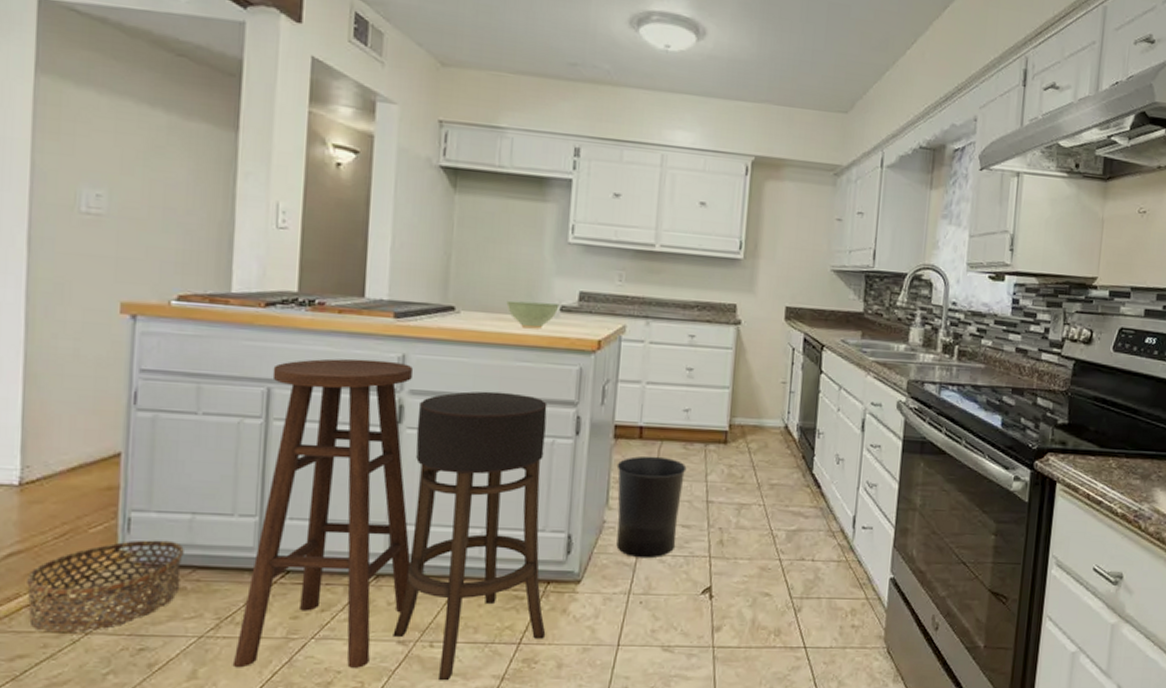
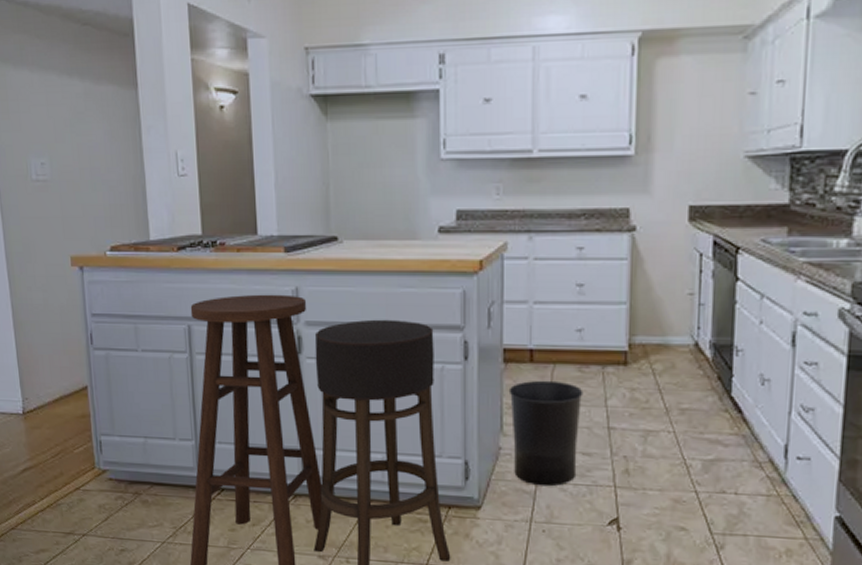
basket: present [25,539,184,633] -> none [38,459,144,534]
bowl: present [506,300,560,329] -> none [385,226,437,253]

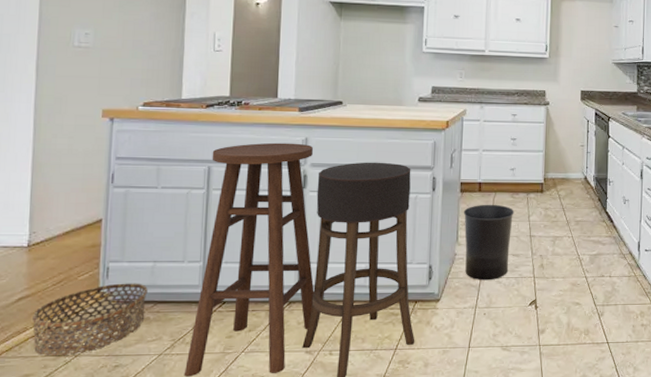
basket: none [38,459,144,534] -> present [31,283,148,357]

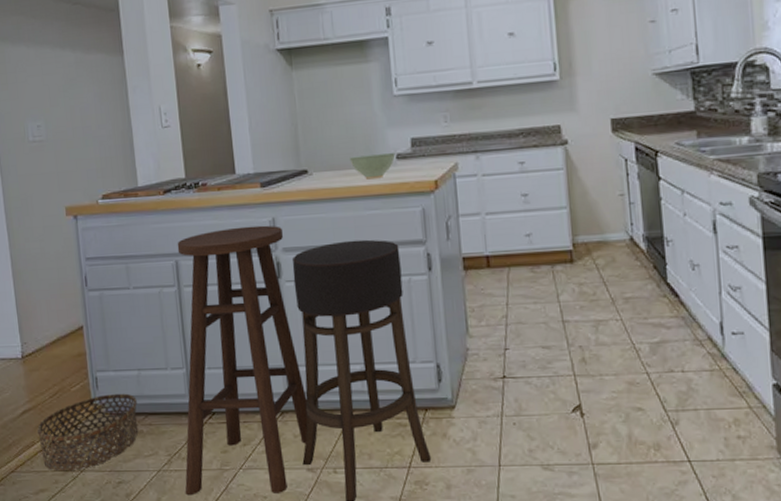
bowl: none [379,95,418,115] -> present [349,153,396,180]
waste bin: present [463,204,514,281] -> none [470,282,539,381]

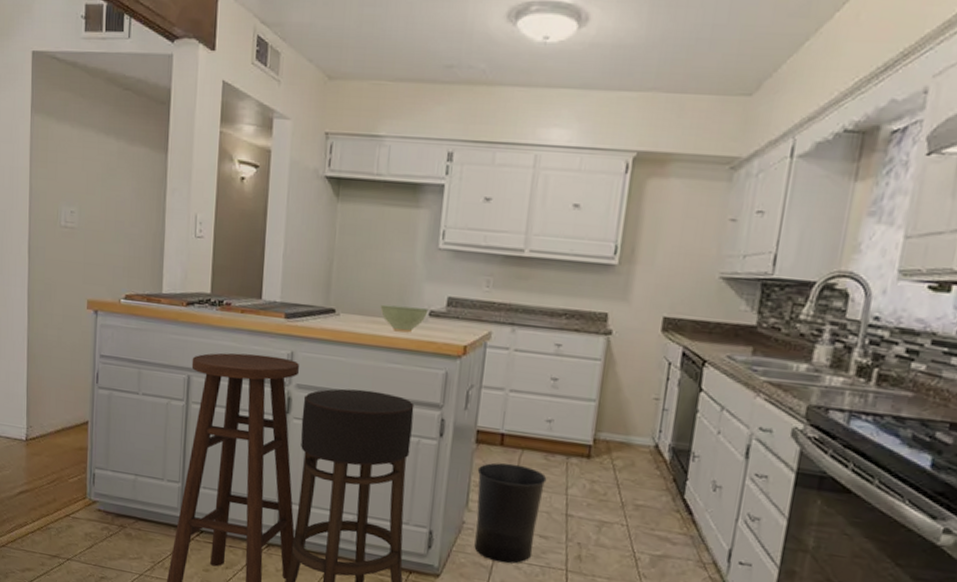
basket: present [36,393,139,472] -> none [31,491,130,558]
waste bin: none [470,282,539,381] -> present [474,462,547,564]

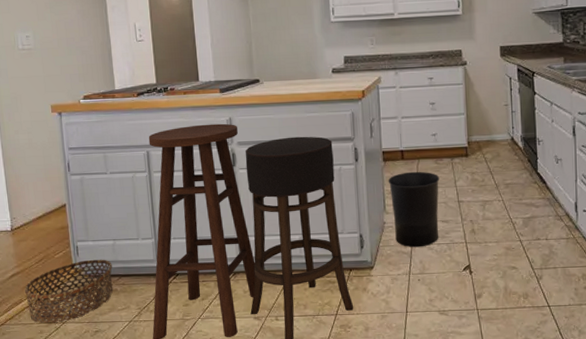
basket: none [31,491,130,558] -> present [24,259,114,324]
bowl: present [380,304,429,333] -> none [294,68,331,89]

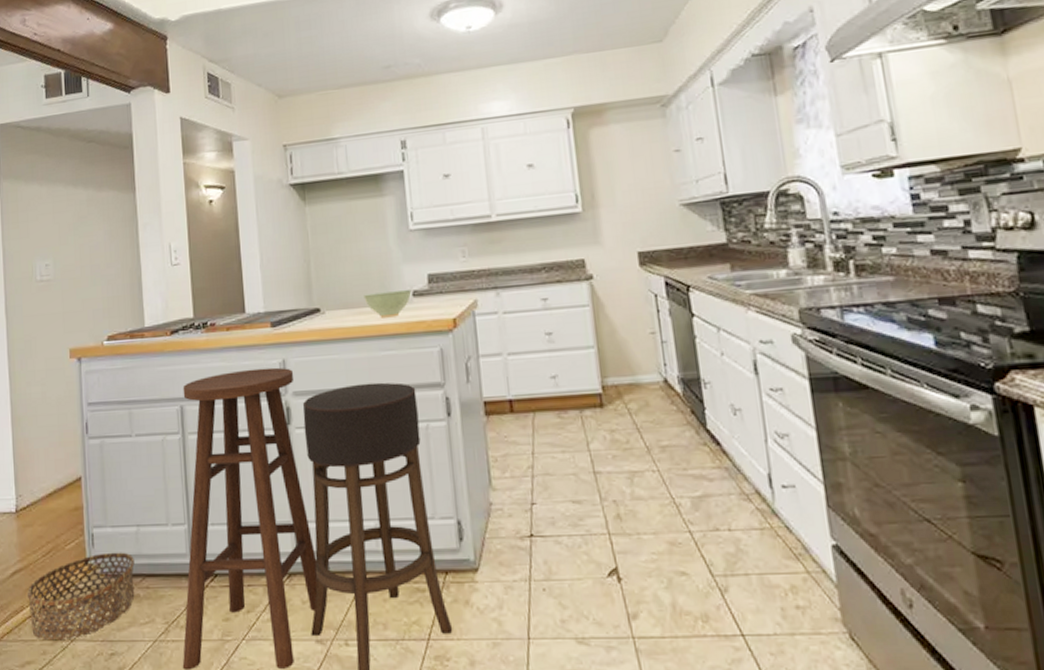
bowl: none [294,68,331,89] -> present [363,290,412,318]
waste bin: present [388,171,440,247] -> none [493,429,569,540]

